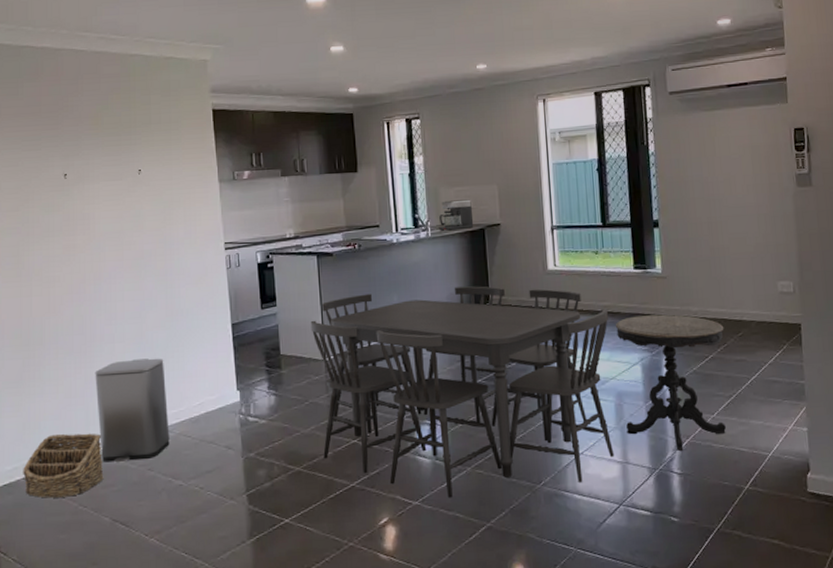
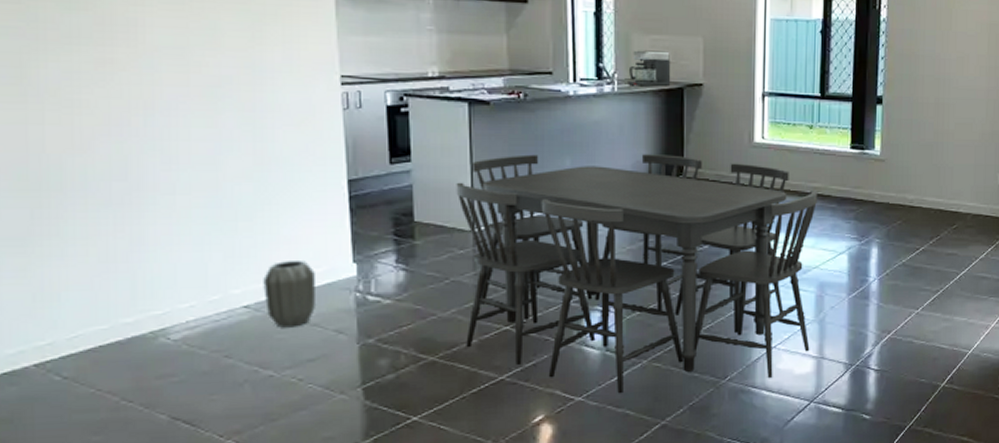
basket: present [23,433,104,498] -> none [33,308,159,391]
pedal bin: present [95,358,170,463] -> none [145,217,256,348]
vase: none [174,389,211,445] -> present [263,259,315,328]
side table: present [615,314,726,451] -> none [824,201,939,346]

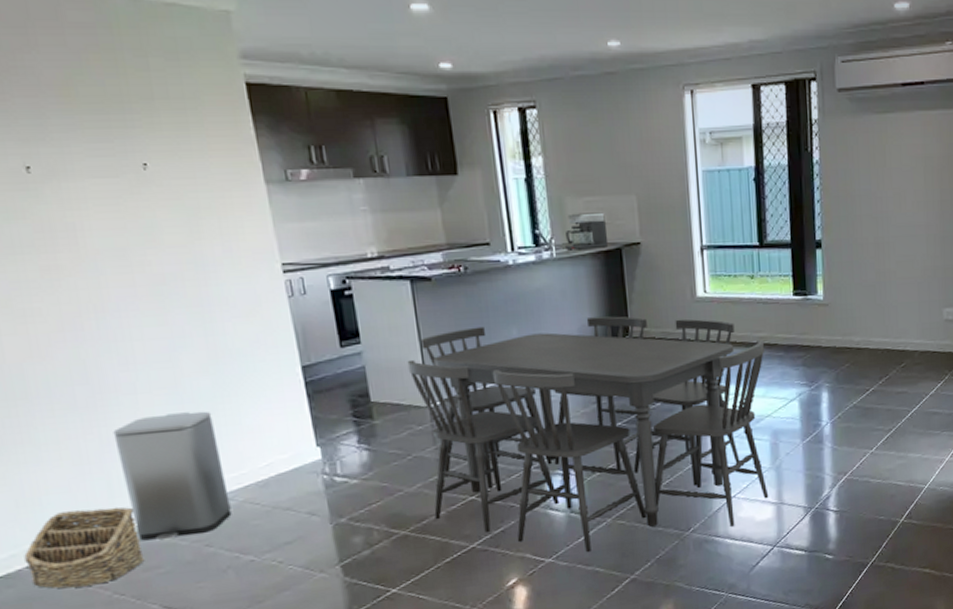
basket: none [33,308,159,391] -> present [24,507,145,589]
pedal bin: none [145,217,256,348] -> present [113,411,232,541]
vase: present [263,259,315,328] -> none [232,447,286,514]

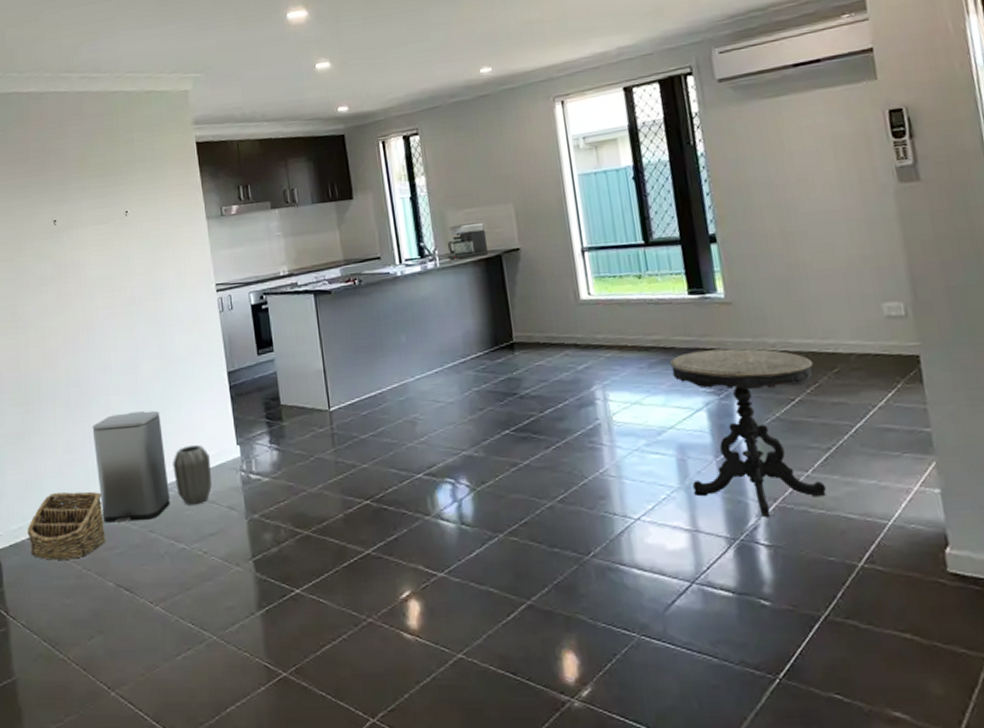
vase: none [232,447,286,514] -> present [173,444,212,505]
dining table: present [407,316,769,553] -> none [311,321,680,570]
side table: none [771,345,887,488] -> present [669,348,827,517]

